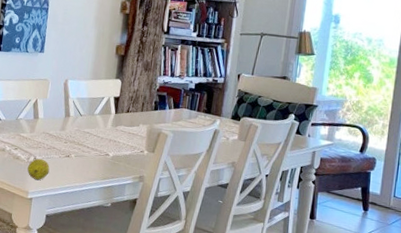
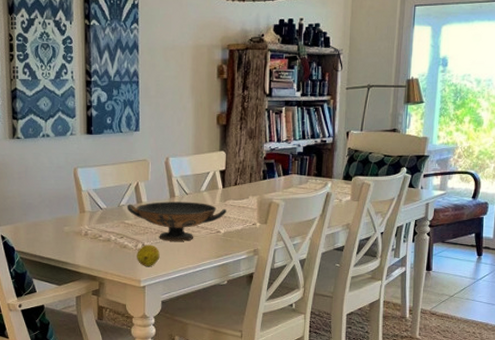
decorative bowl: none [24,118,117,160] -> present [126,201,226,241]

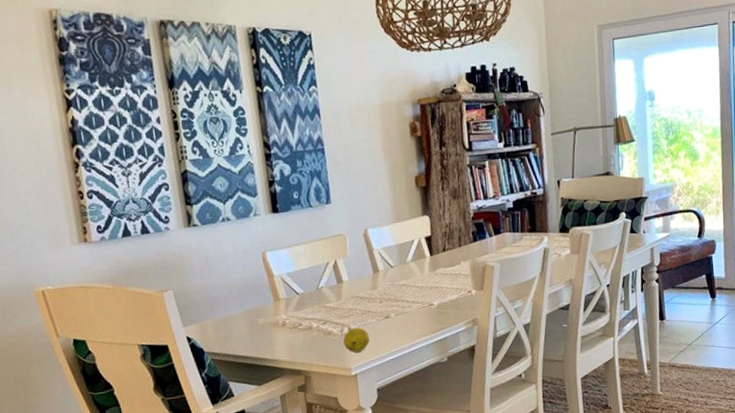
decorative bowl: present [126,201,226,241] -> none [326,274,438,322]

